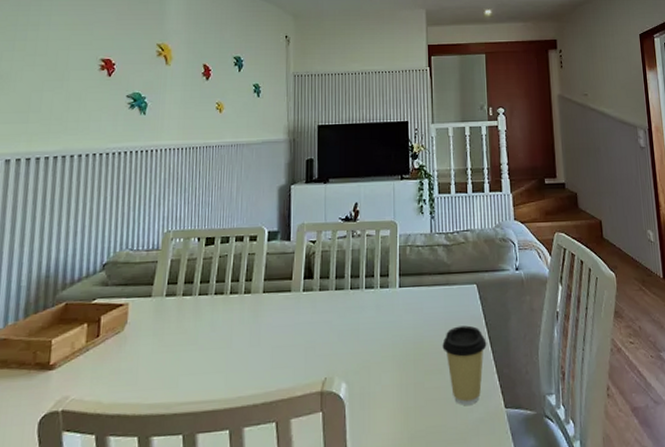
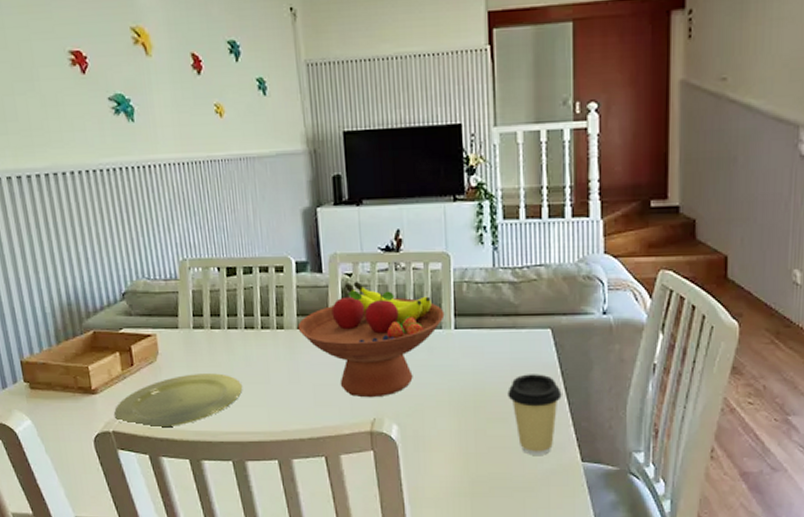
plate: none [67,340,205,406] -> present [113,373,243,429]
fruit bowl: none [263,247,391,357] -> present [297,281,445,398]

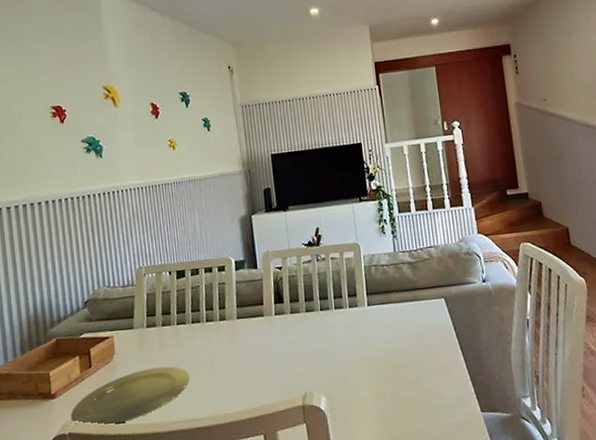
fruit bowl: present [297,281,445,398] -> none [237,272,359,375]
coffee cup: present [508,374,562,455] -> none [415,337,459,411]

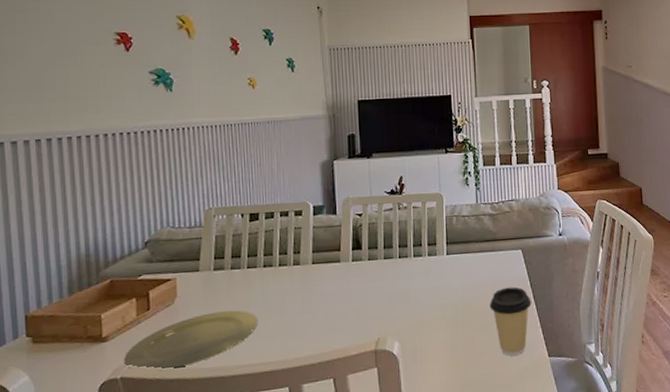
coffee cup: none [415,337,459,411] -> present [489,286,532,356]

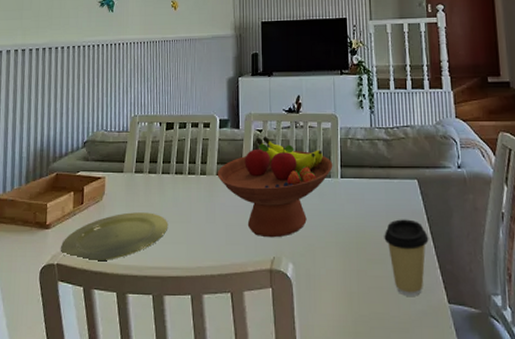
fruit bowl: none [312,219,439,320] -> present [217,136,333,238]

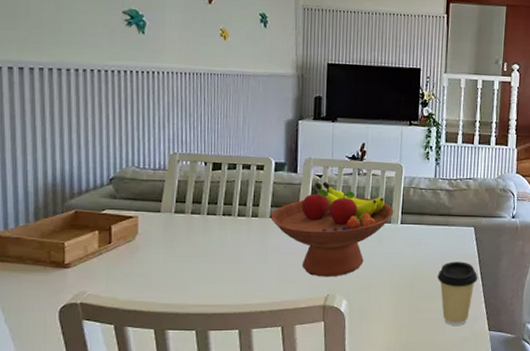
plate: present [60,212,169,263] -> none [84,252,214,301]

